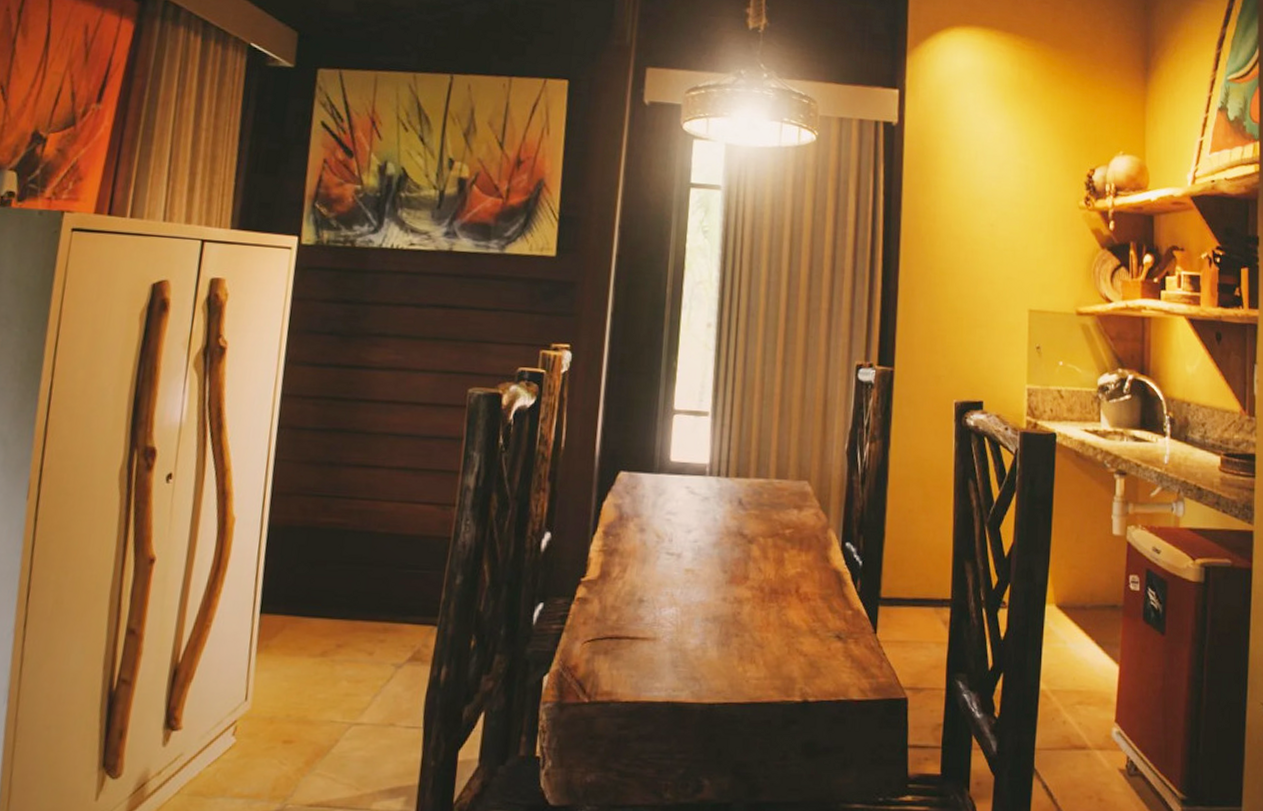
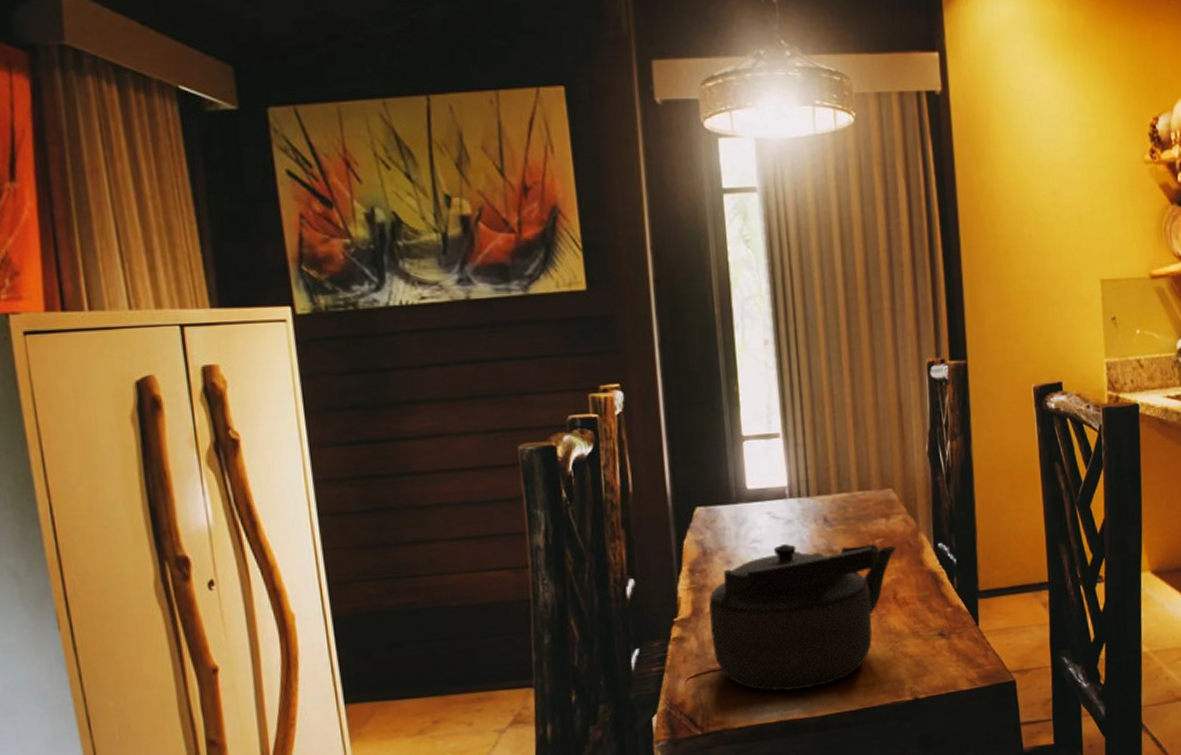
kettle: none [613,520,805,672] -> present [709,544,897,691]

